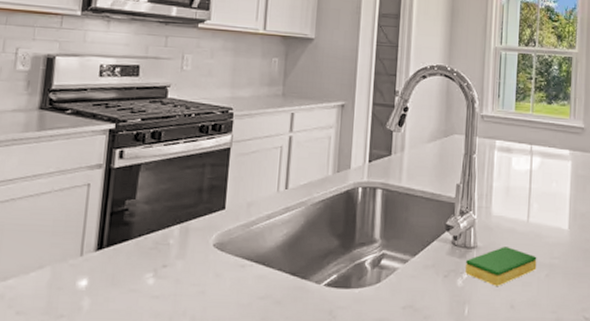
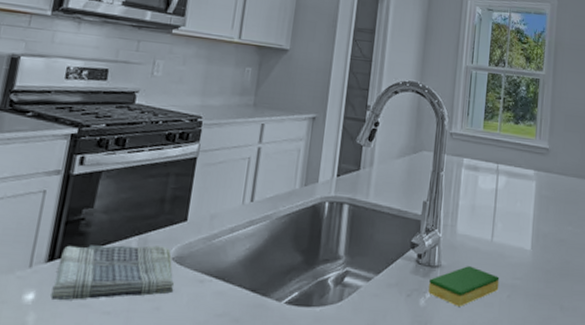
dish towel: none [102,233,218,287] -> present [50,245,175,301]

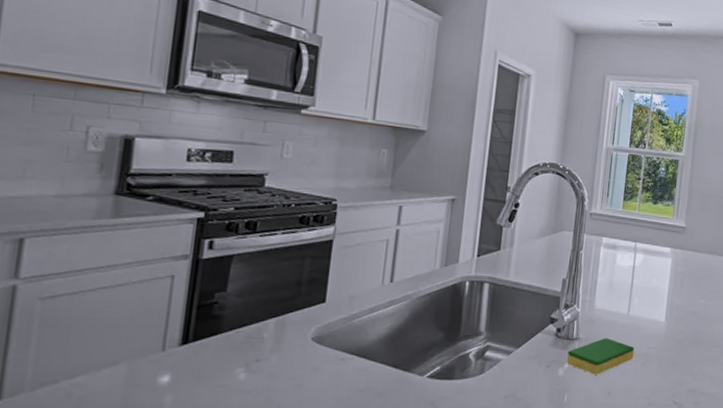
dish towel: present [50,245,175,301] -> none [187,327,316,382]

